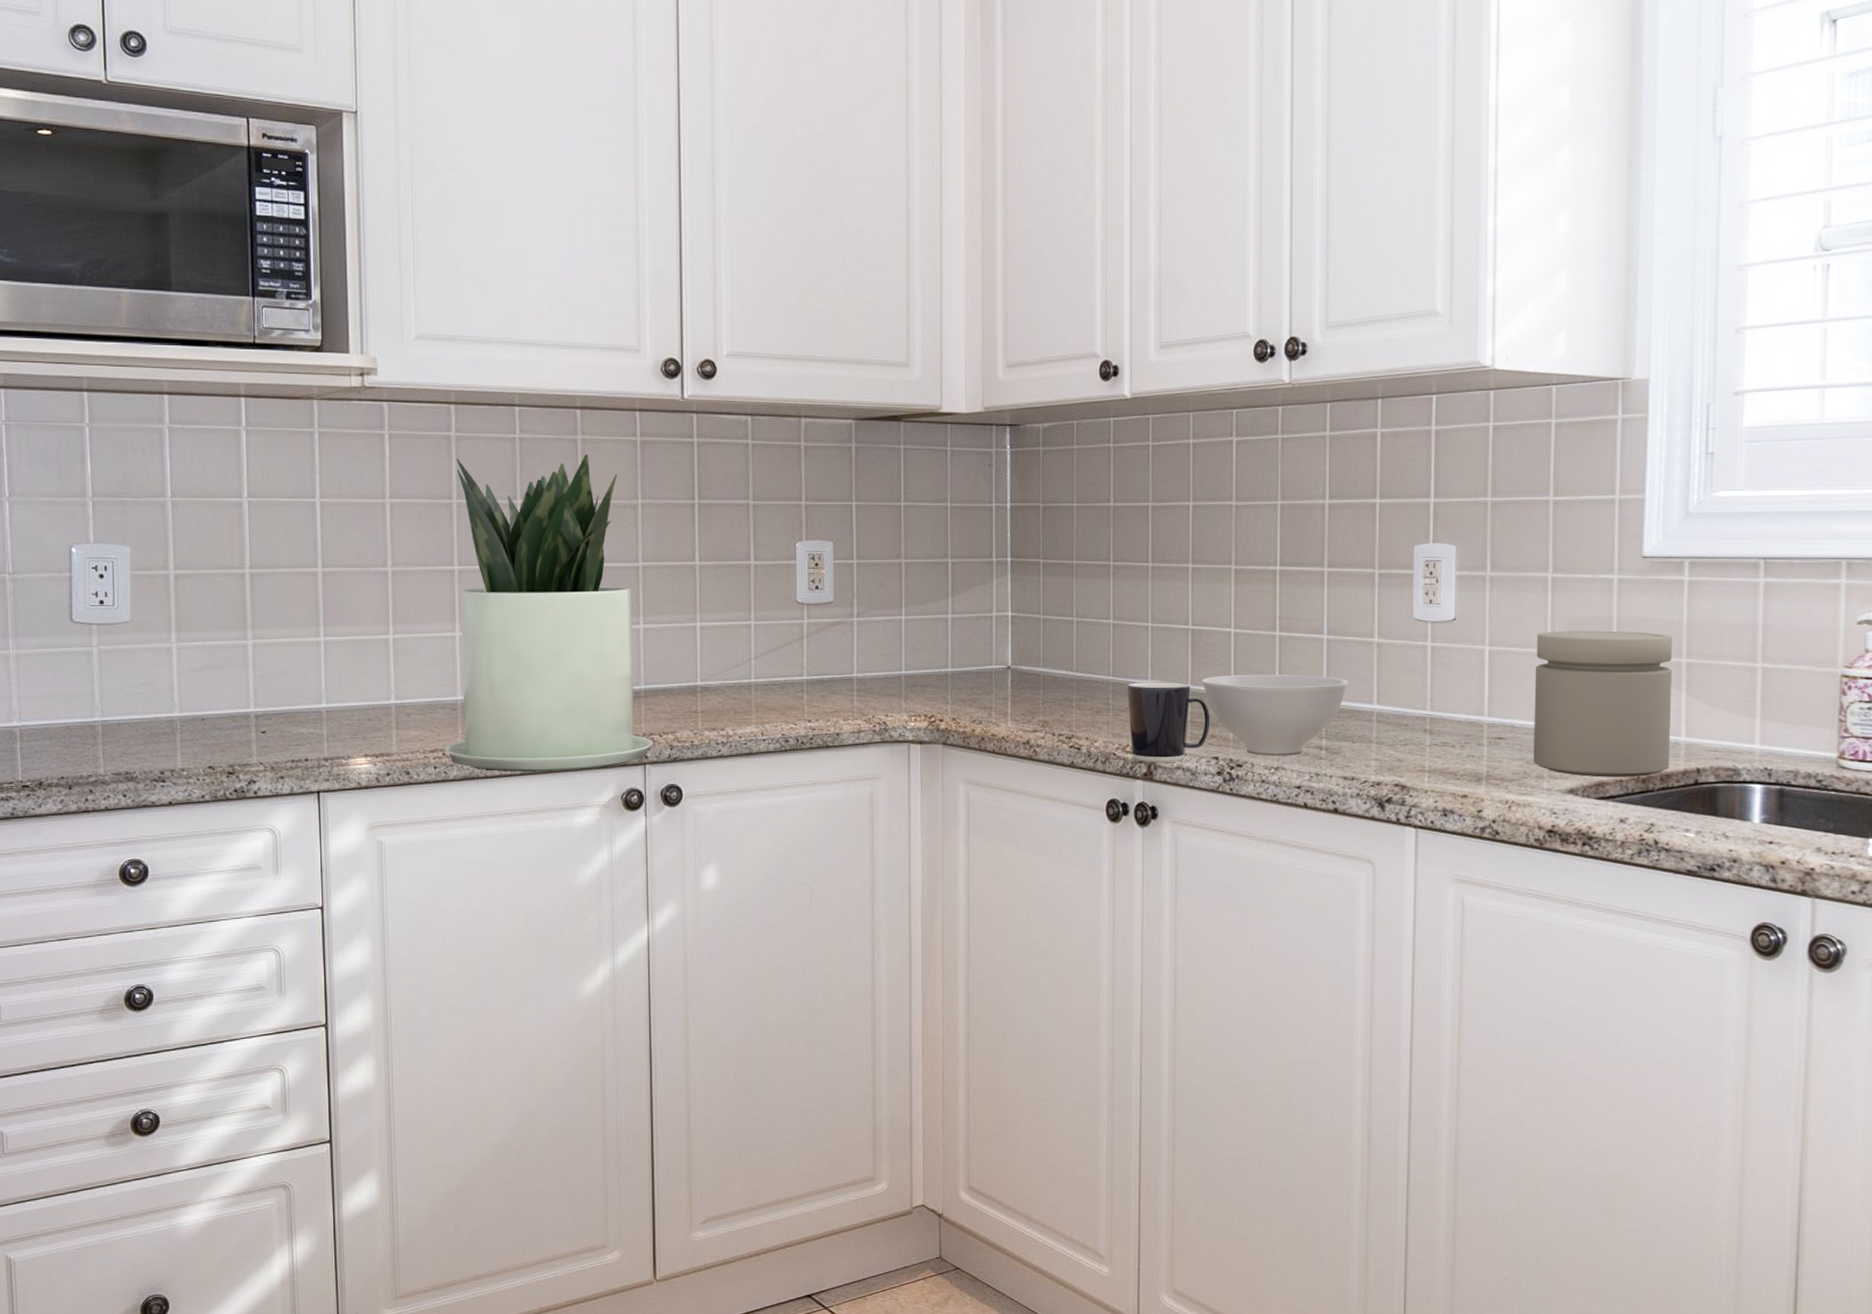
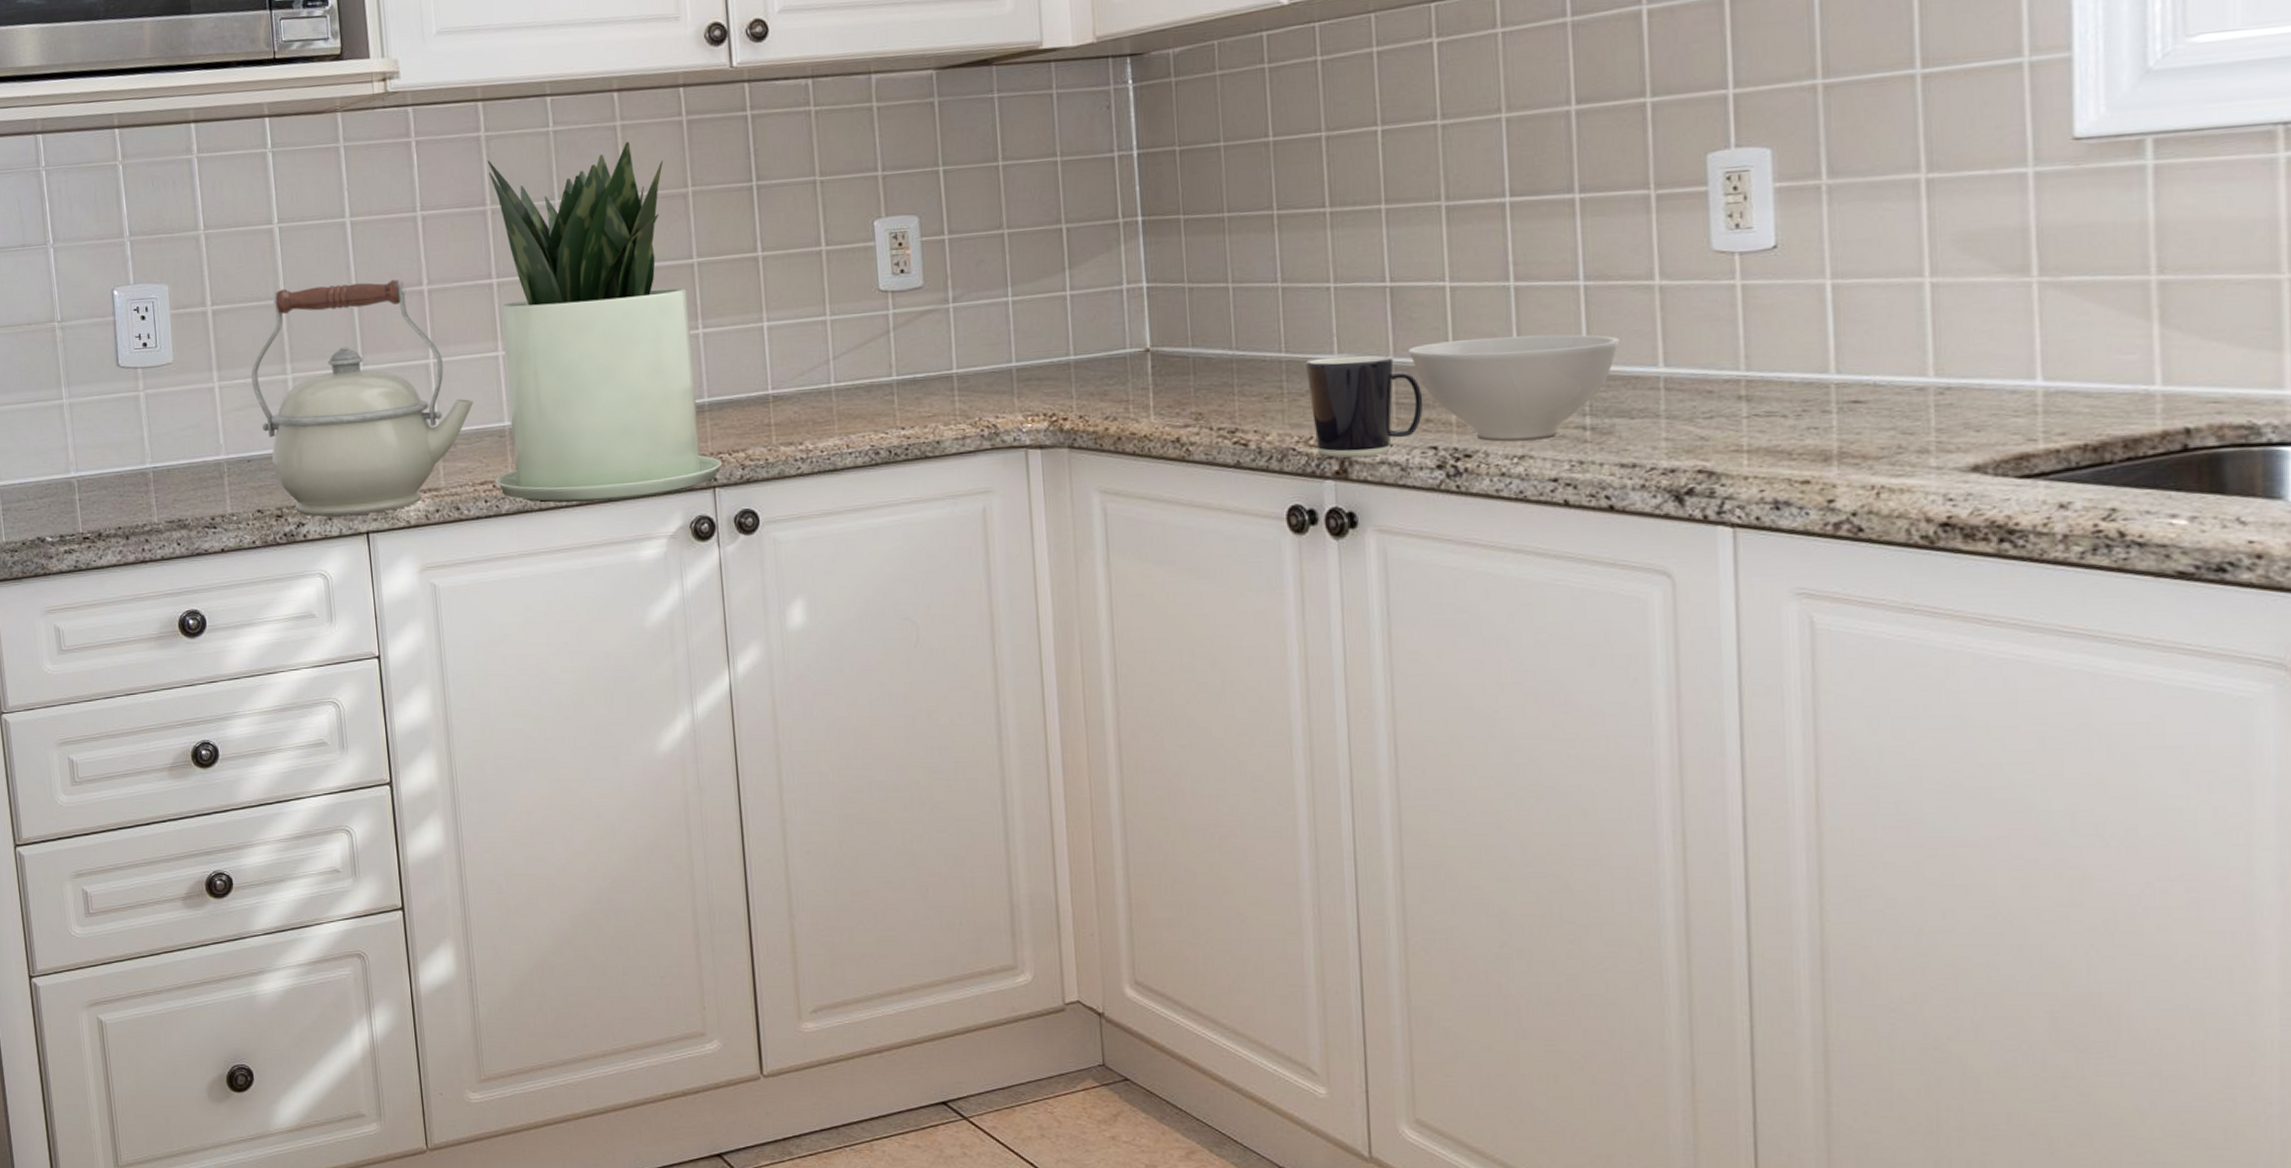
kettle: none [210,559,429,775] -> present [251,279,474,517]
jar: present [1533,630,1673,778] -> none [1906,242,2137,448]

